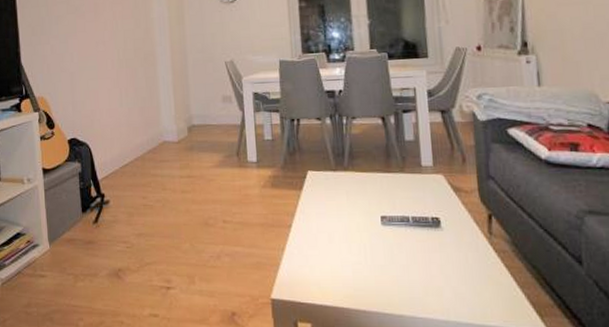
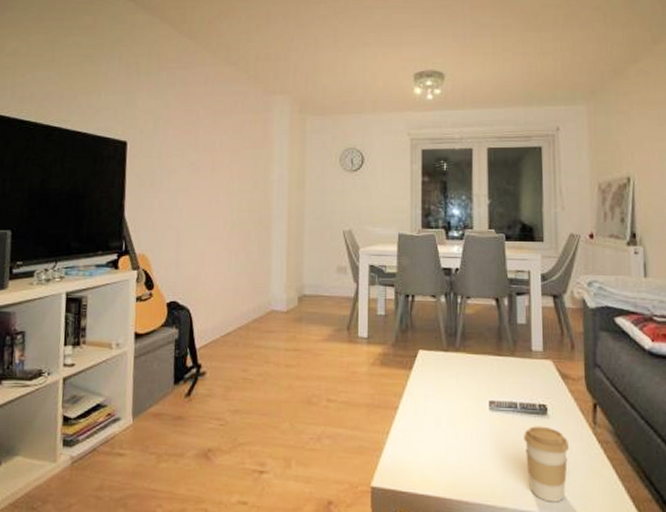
coffee cup: none [417,238,465,309] -> present [524,426,570,502]

